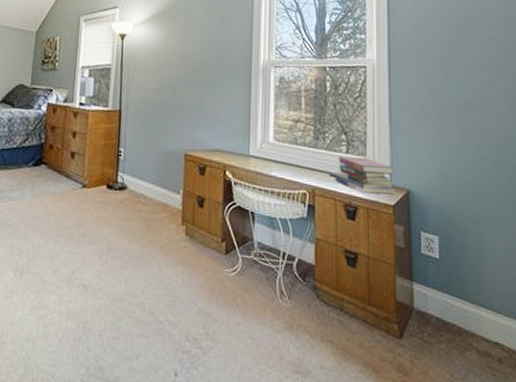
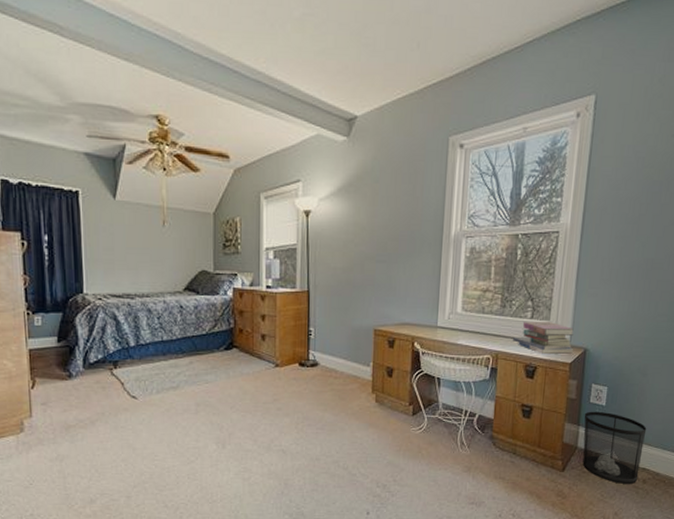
waste bin: none [416,264,492,363] -> present [582,411,647,484]

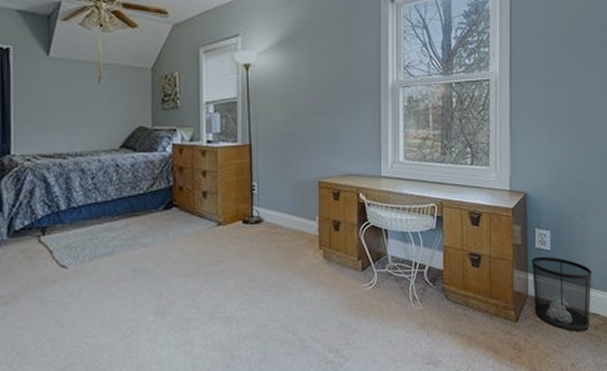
books: present [512,321,574,354] -> none [455,166,515,200]

